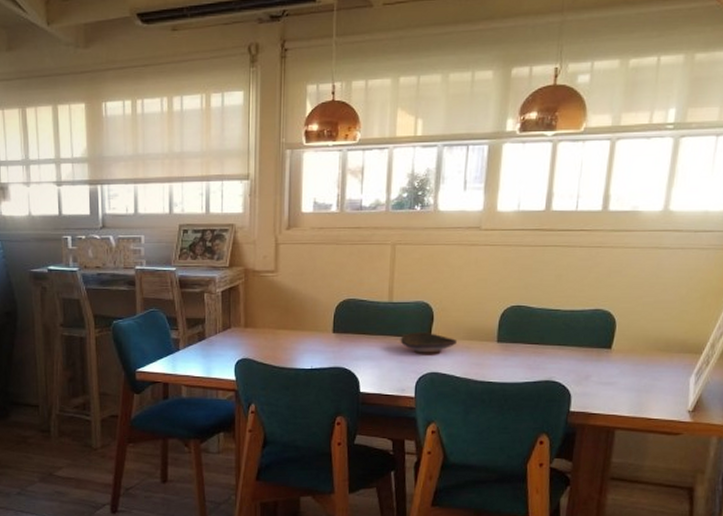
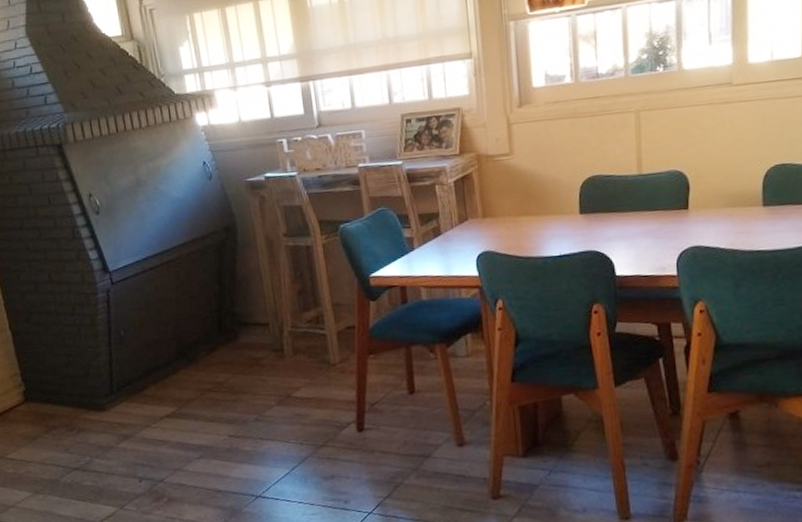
decorative bowl: present [400,332,458,355] -> none [654,203,719,229]

